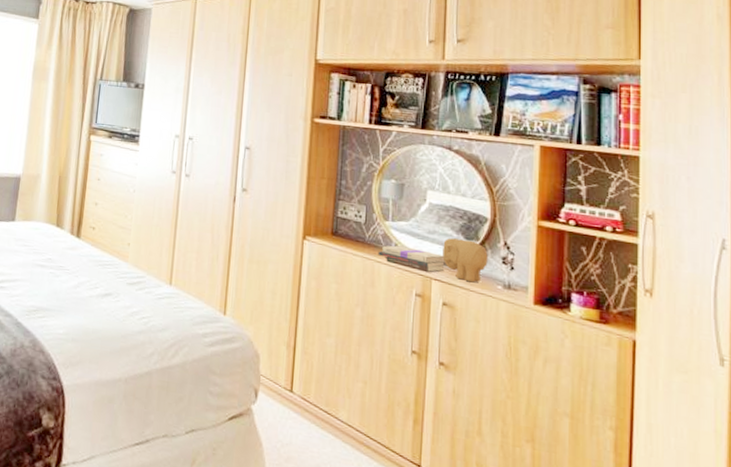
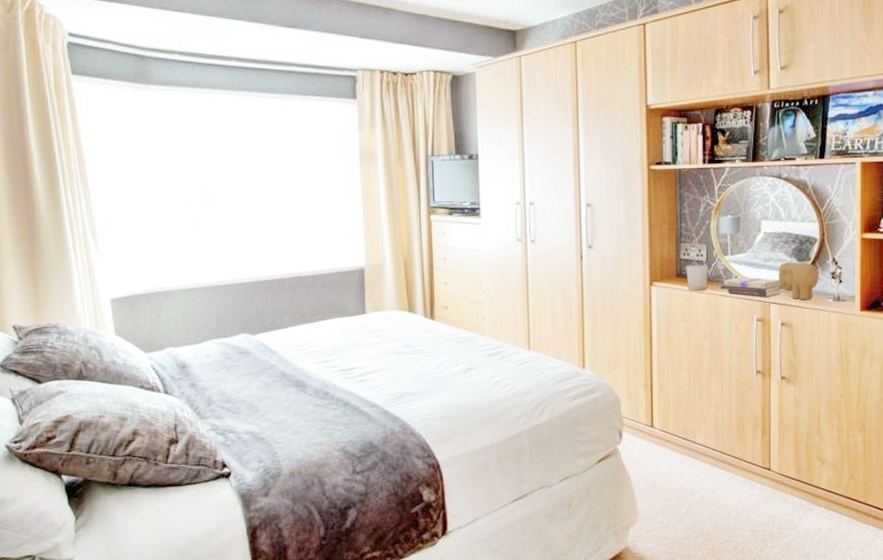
candle holder: none [342,224,366,255] -> present [686,264,708,292]

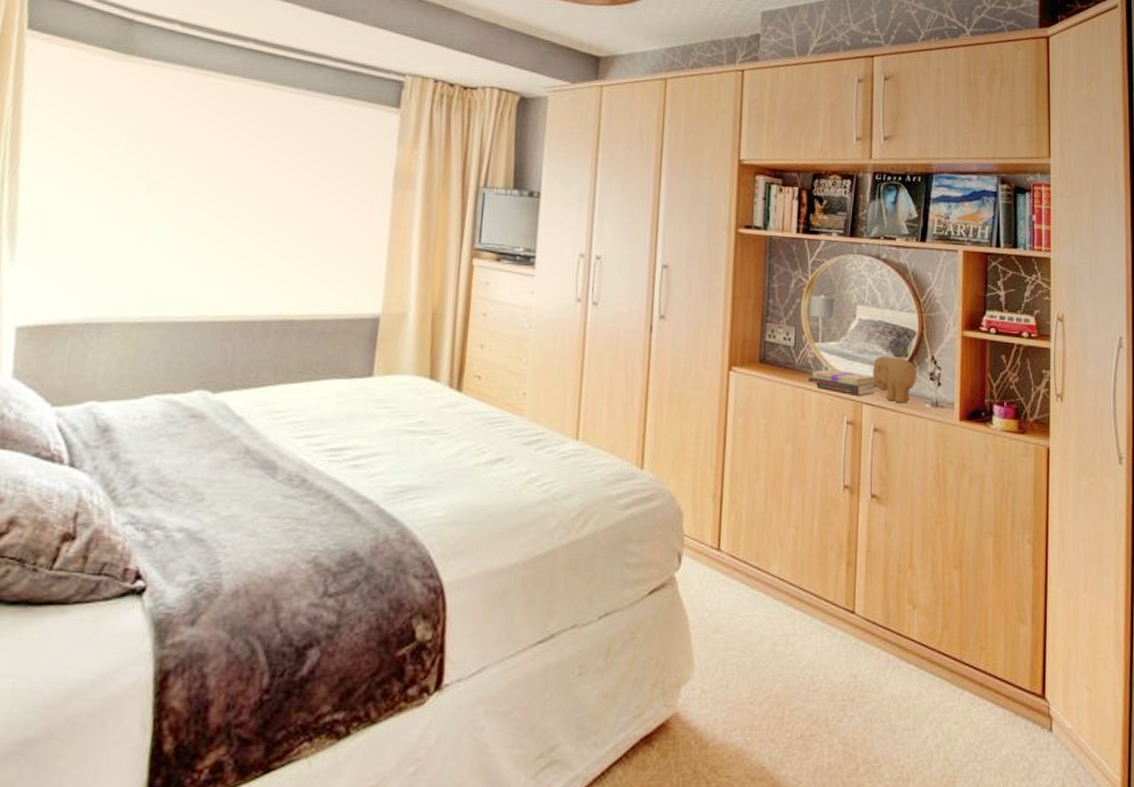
candle holder: present [686,264,708,292] -> none [770,349,796,384]

